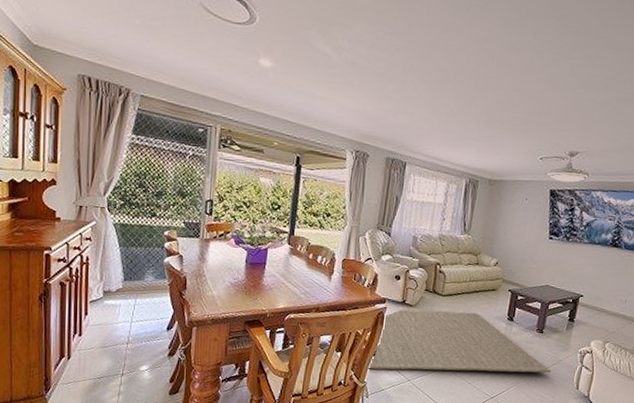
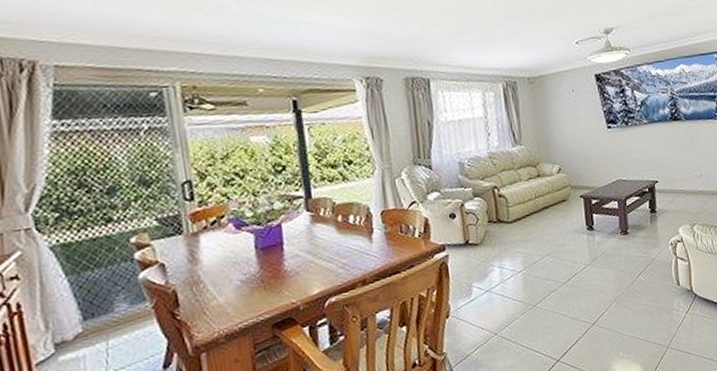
rug: present [367,309,551,373] -> none [443,232,647,336]

